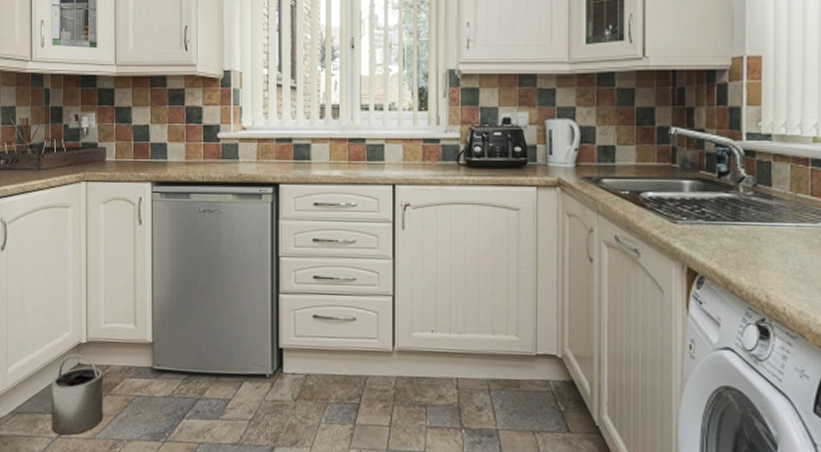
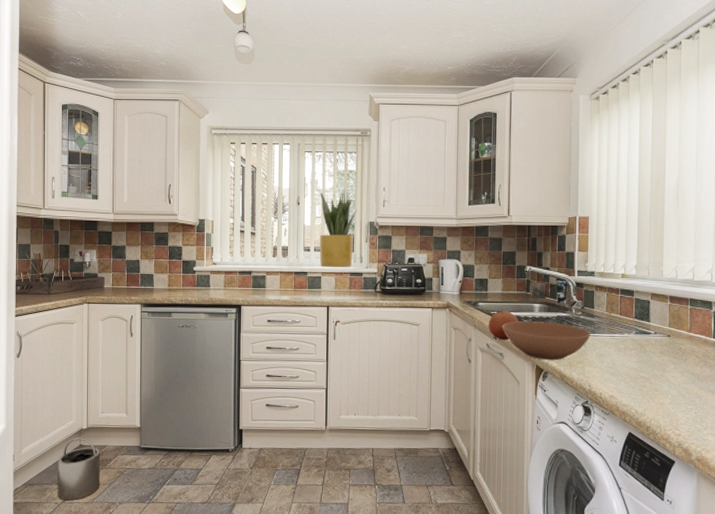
planter: none [380,25,431,133] -> present [319,189,357,268]
fruit: none [616,189,661,232] -> present [488,310,519,341]
bowl: none [637,204,769,259] -> present [502,321,592,360]

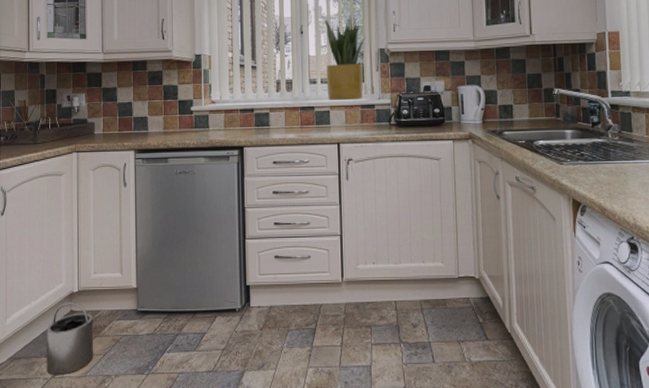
fruit: present [488,310,519,341] -> none [516,138,550,173]
bowl: present [502,321,592,360] -> none [532,149,632,192]

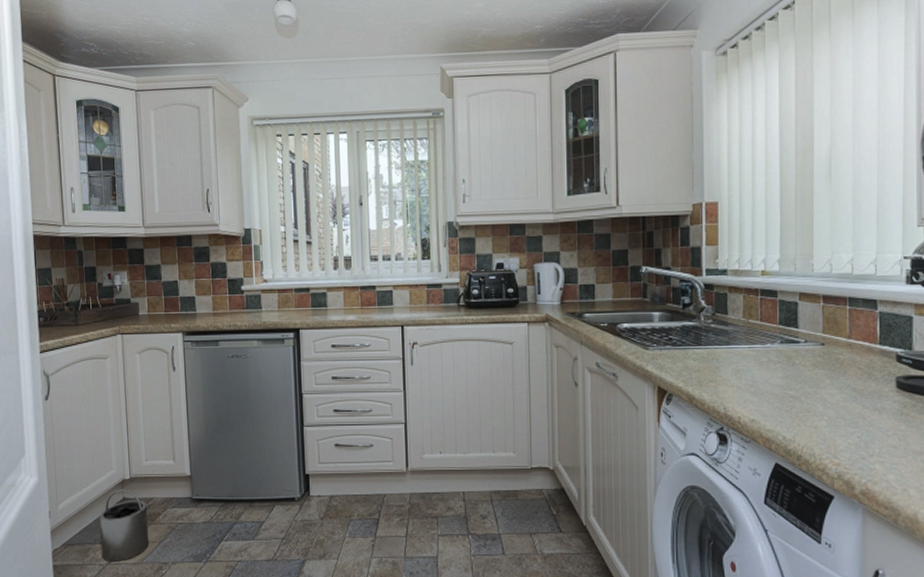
planter: present [324,14,365,101] -> none [385,183,432,280]

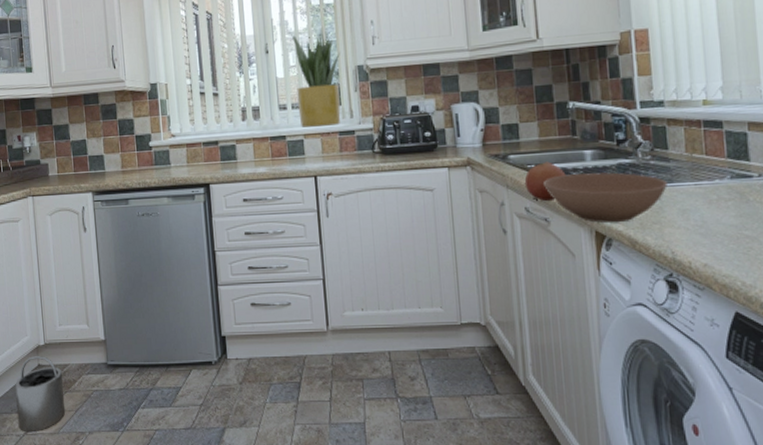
planter: none [385,183,432,280] -> present [291,27,341,128]
fruit: none [597,321,635,358] -> present [524,161,566,202]
bowl: none [615,333,726,379] -> present [544,172,669,223]

